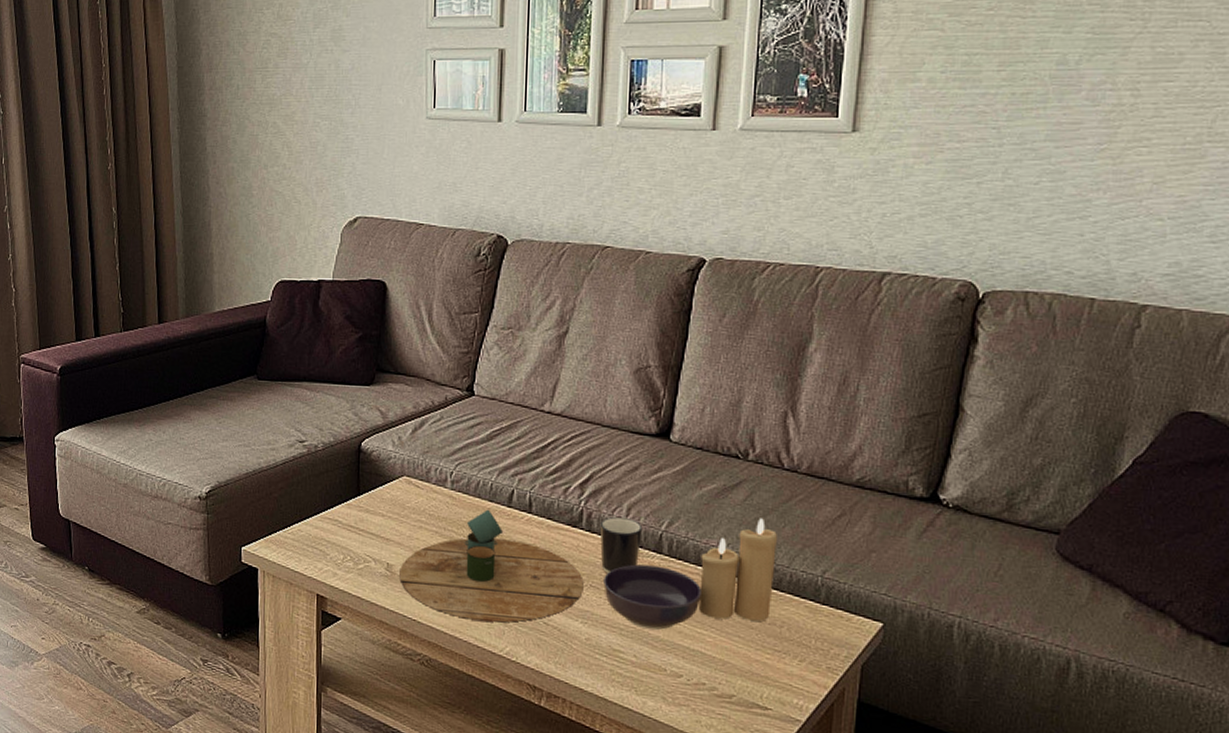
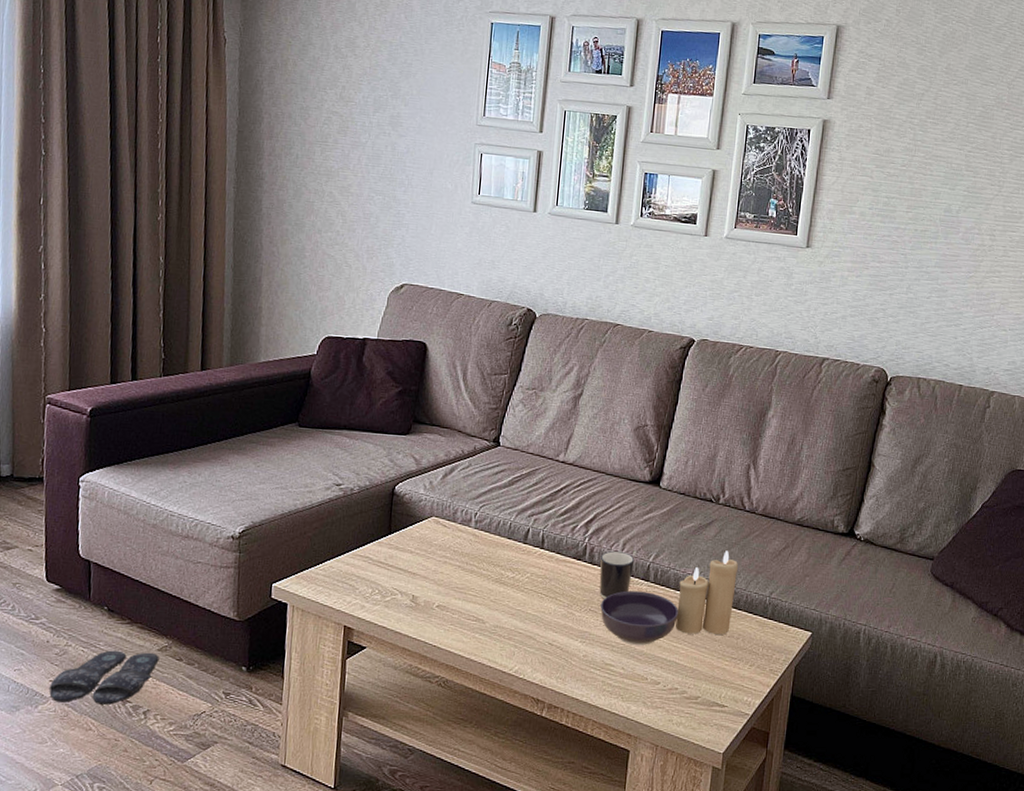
slippers: none [42,610,139,665] -> present [49,650,159,705]
decorative tray: present [399,509,584,623] -> none [423,545,584,645]

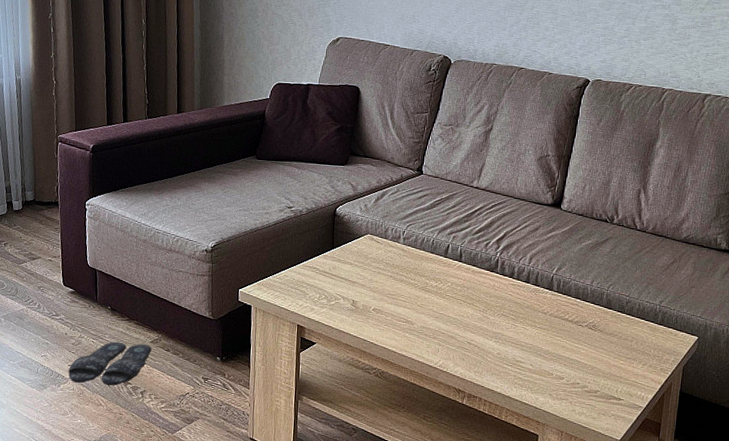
mug: present [599,550,635,599] -> none [509,264,540,306]
bowl: present [600,590,679,645] -> none [511,298,580,345]
candle: present [676,550,738,635] -> none [577,264,631,338]

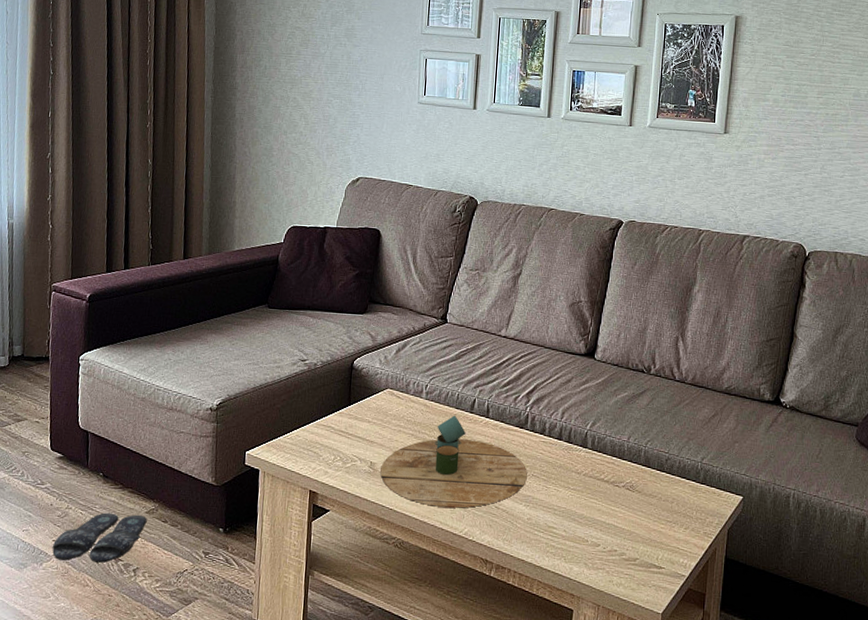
decorative tray: none [362,259,497,343] -> present [380,415,527,508]

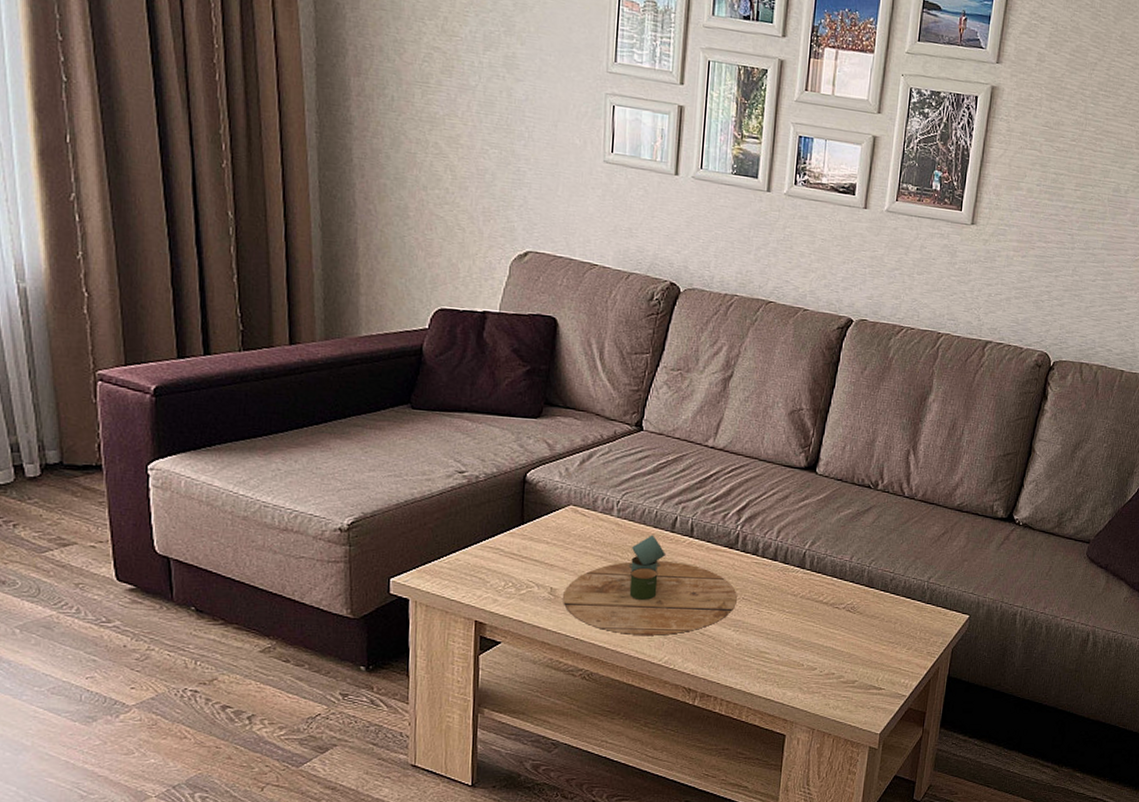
slippers: present [52,512,147,563] -> none [130,653,262,711]

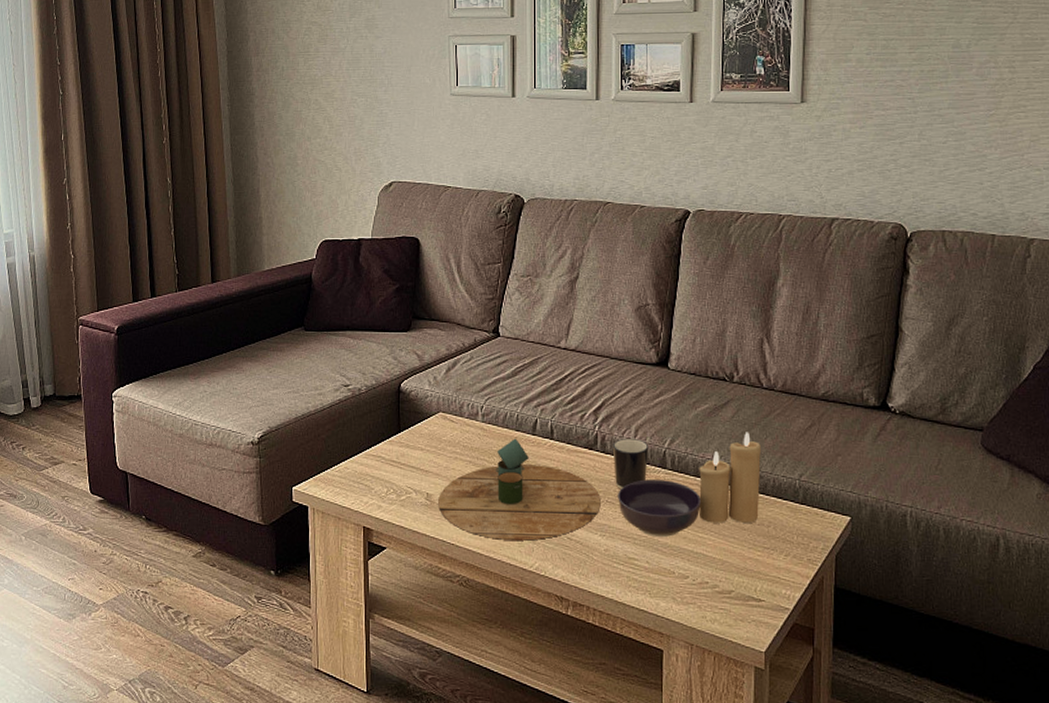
mug: none [752,538,790,588] -> present [612,438,649,490]
bowl: none [754,578,836,632] -> present [618,479,702,537]
candle: none [832,537,896,620] -> present [699,432,761,523]

